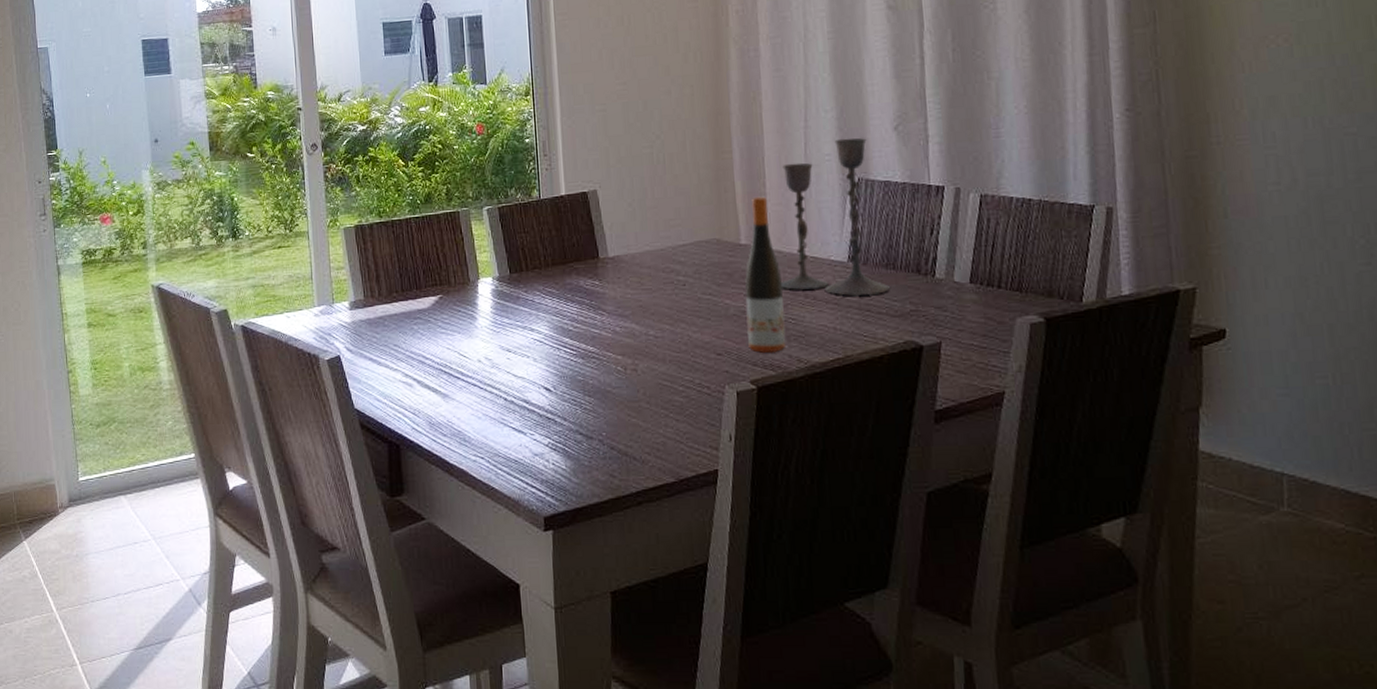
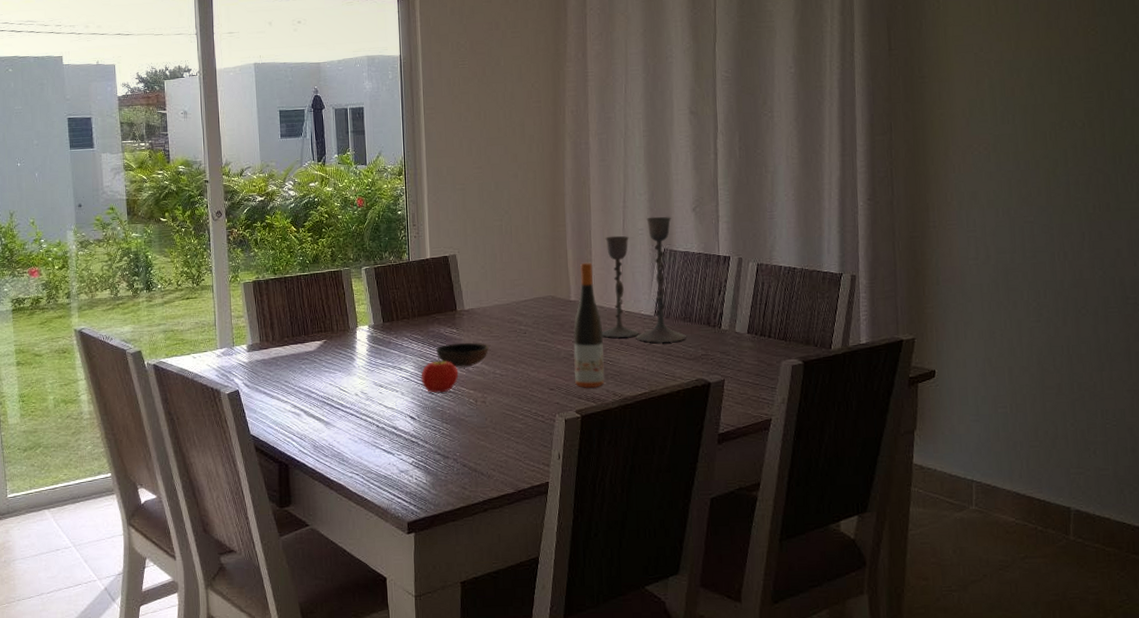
fruit: none [557,316,603,359] -> present [421,358,459,393]
bowl: none [575,297,641,328] -> present [436,342,490,367]

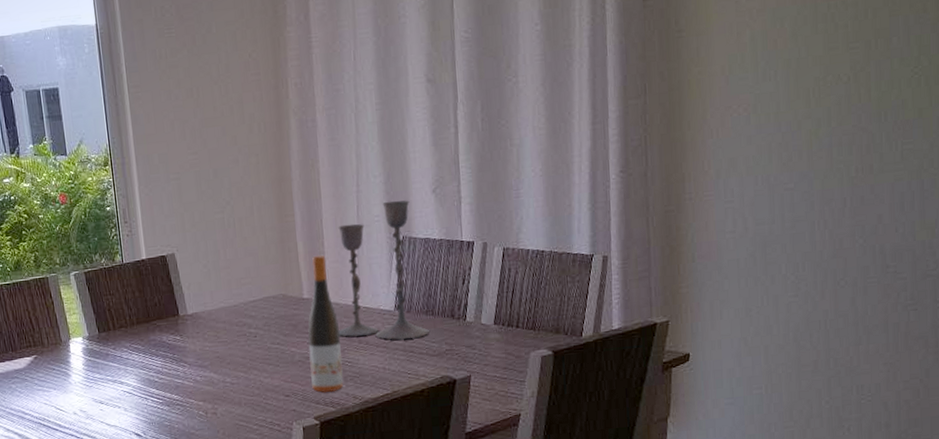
fruit: present [421,358,459,393] -> none [144,369,186,407]
bowl: present [436,342,490,367] -> none [159,350,218,378]

